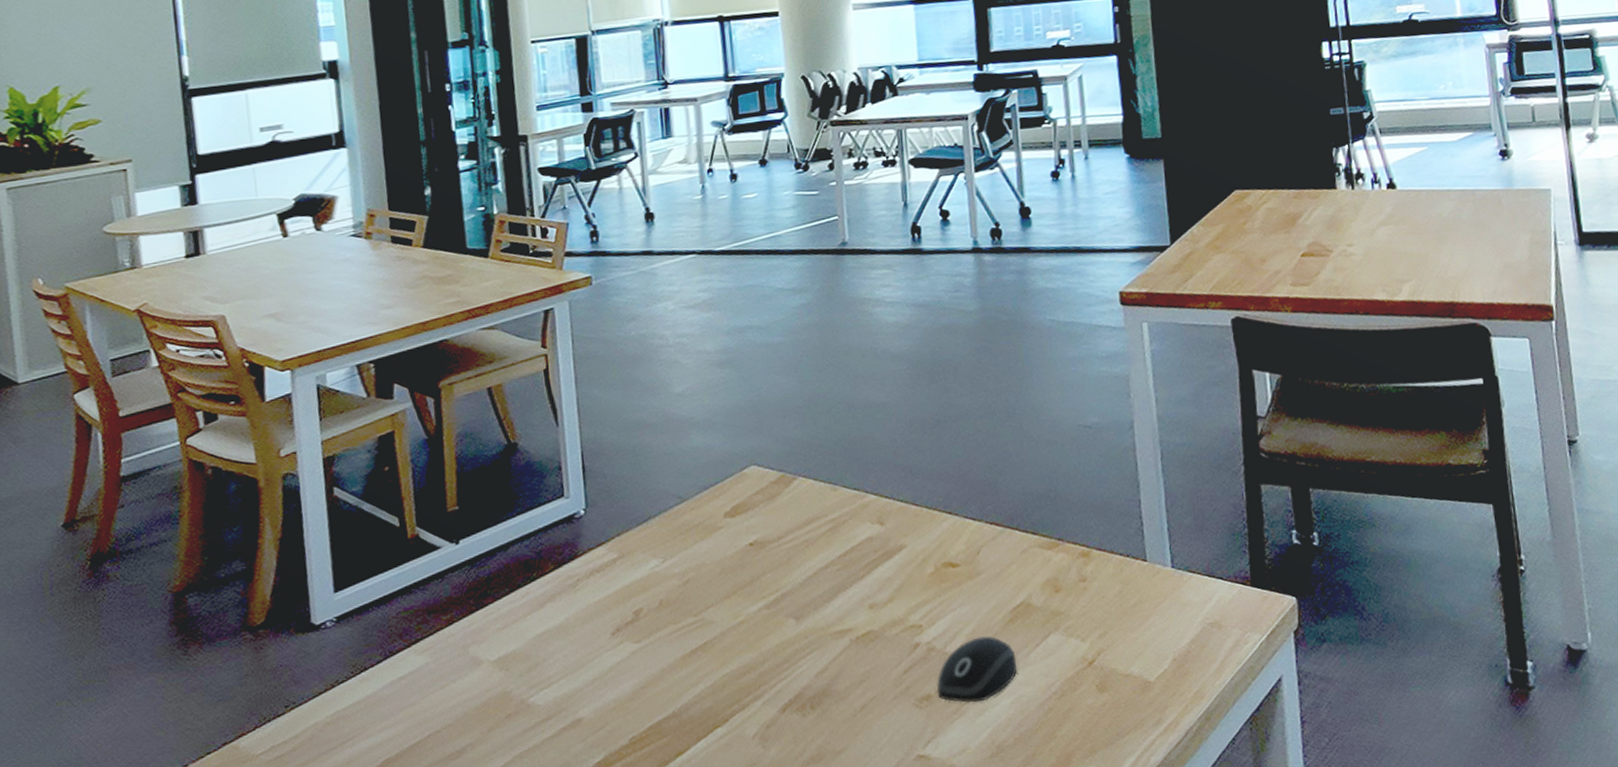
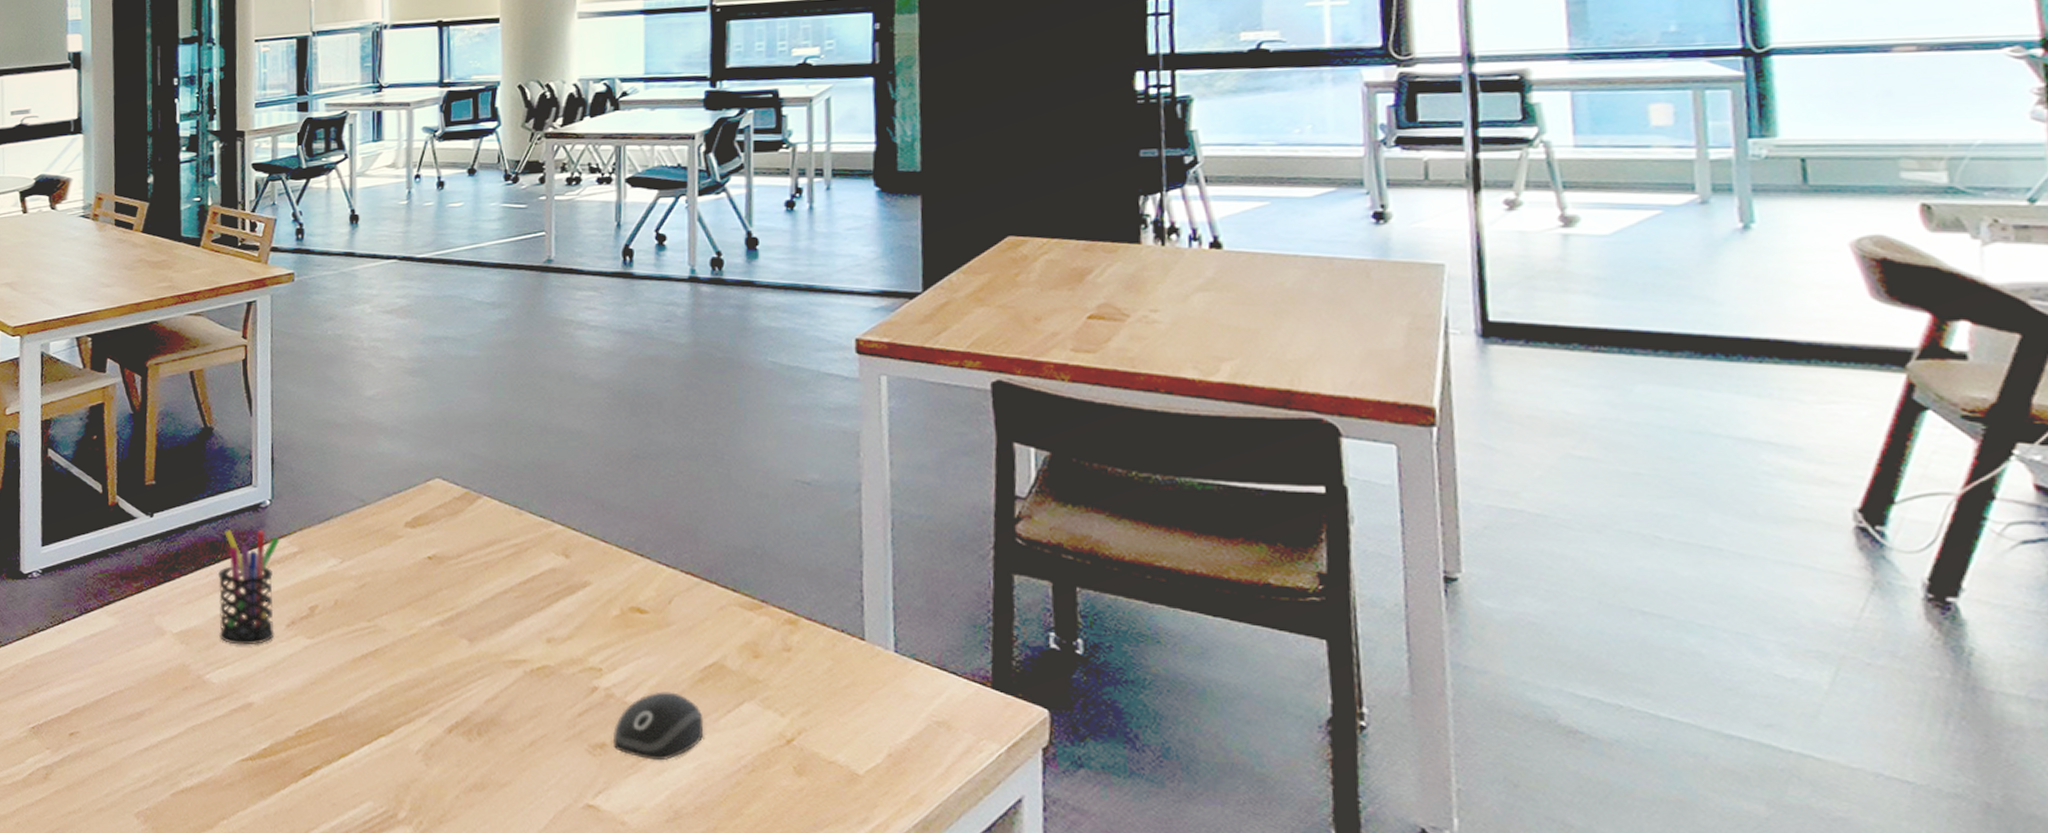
pen holder: none [534,541,600,662] -> present [217,530,280,645]

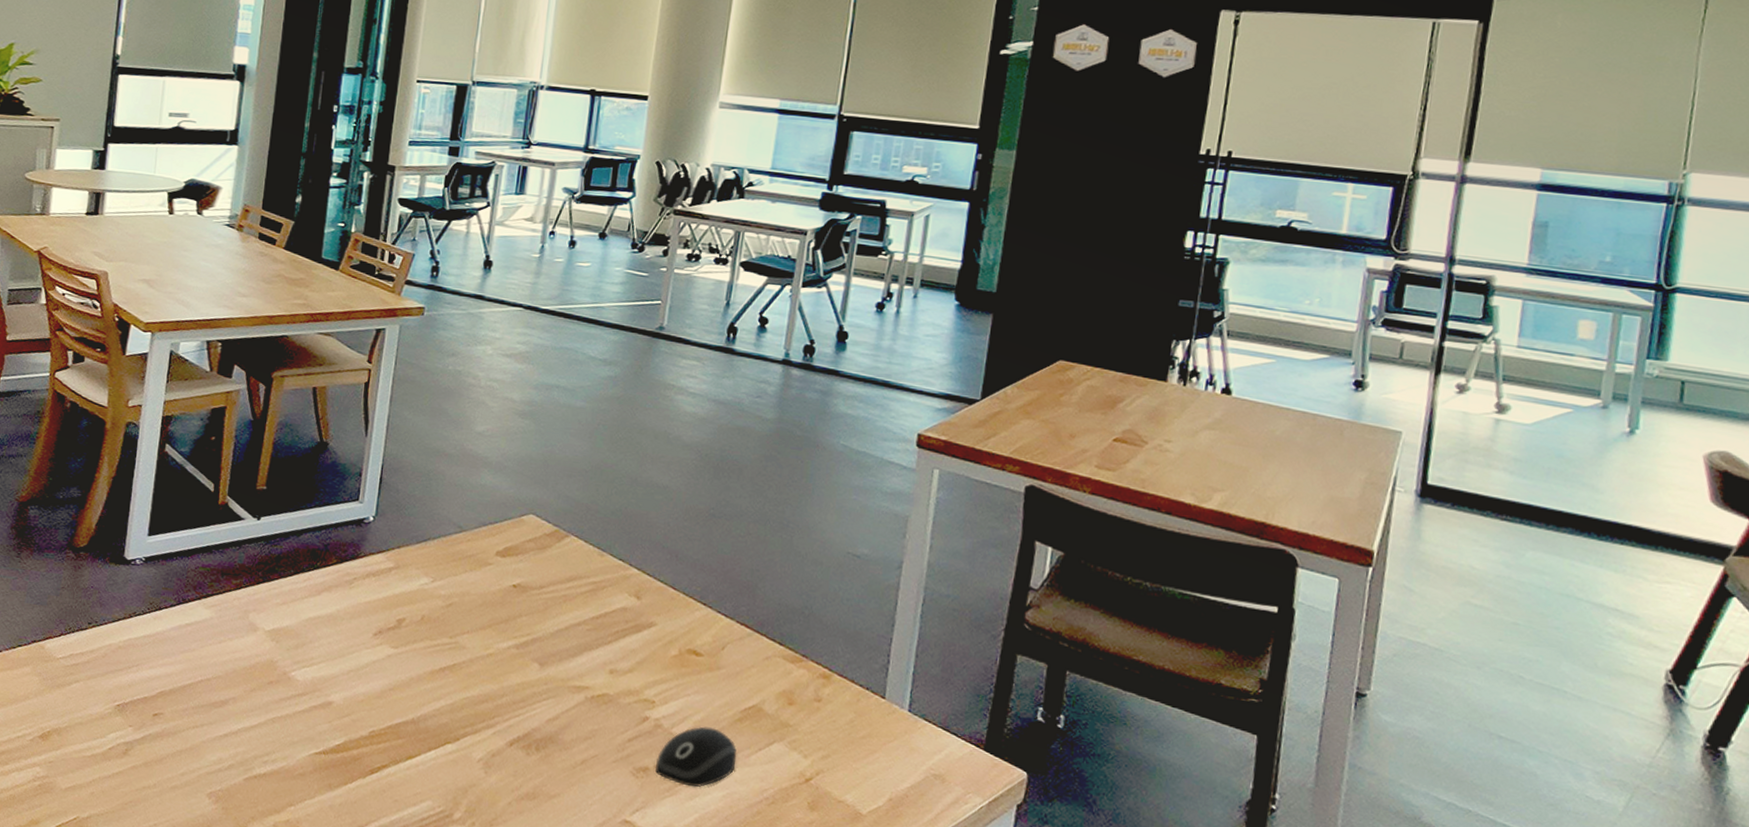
pen holder: present [217,530,280,645] -> none [309,540,378,649]

